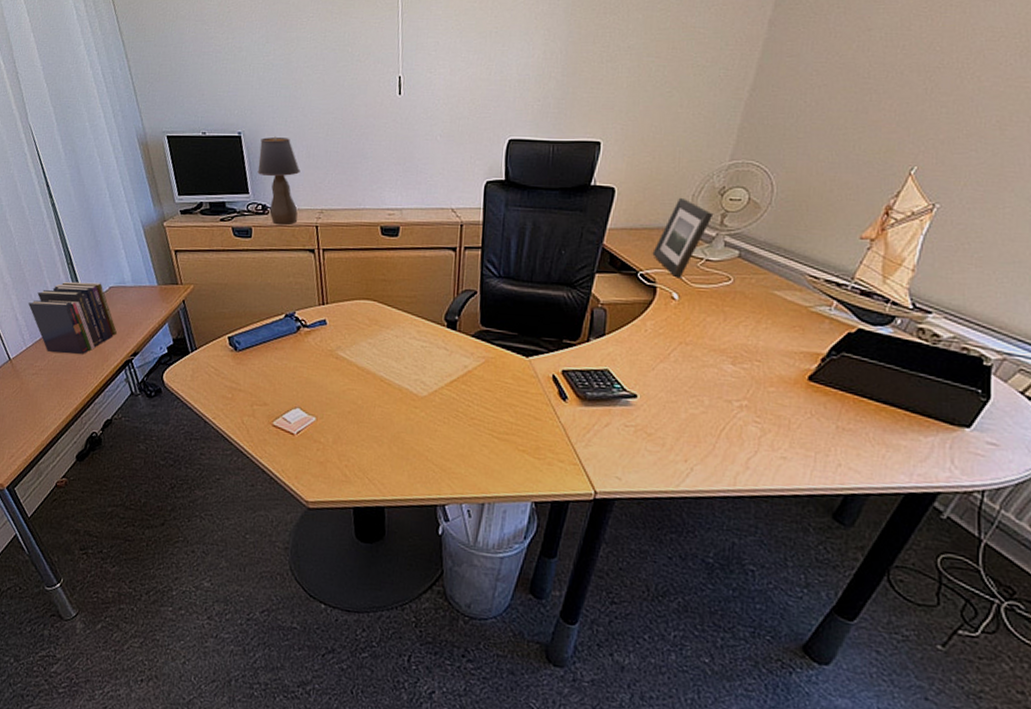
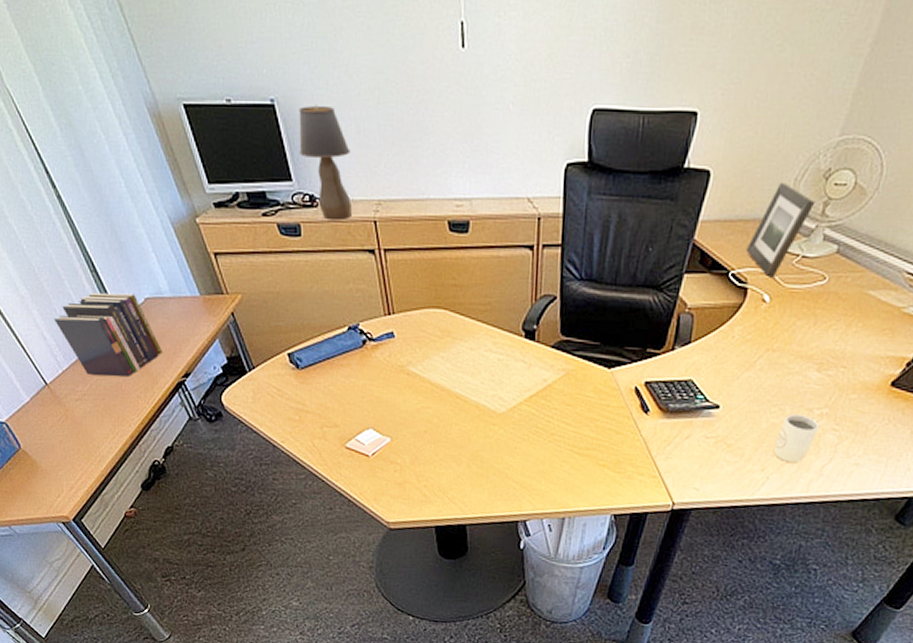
mug: none [695,405,739,454] -> present [773,414,819,462]

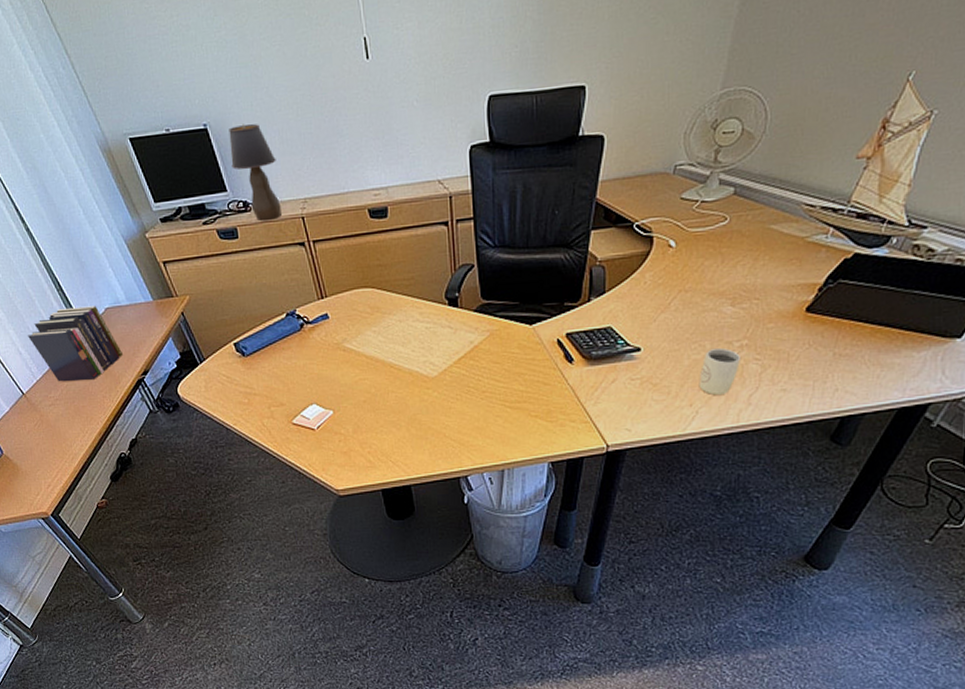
picture frame: present [746,182,816,278] -> none [647,137,707,225]

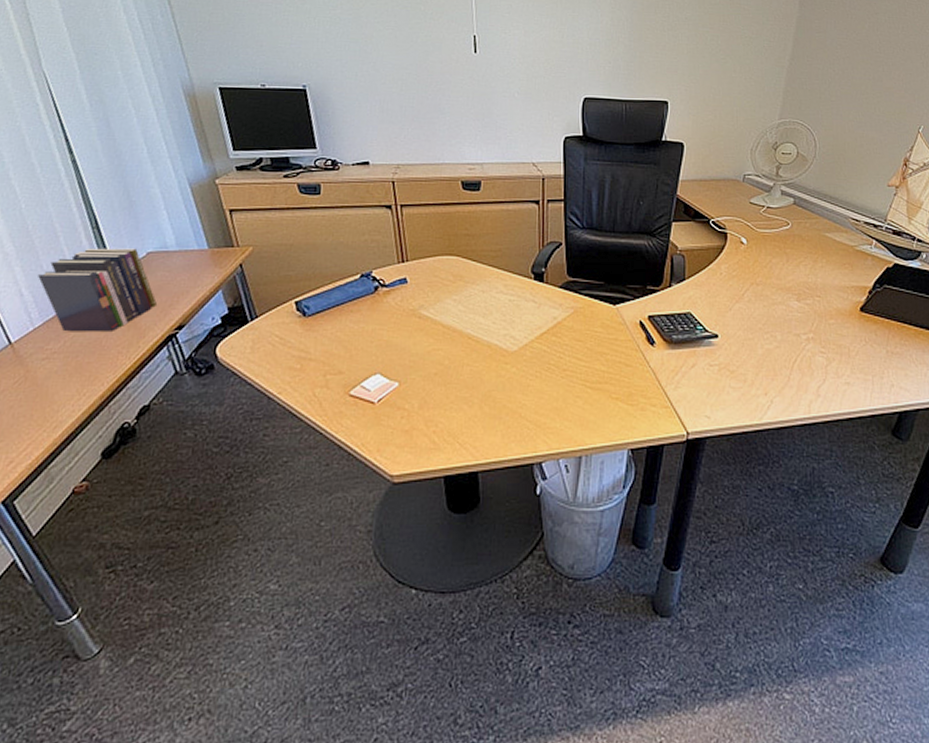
table lamp: present [229,124,283,222] -> none [325,90,374,182]
mug: present [699,348,740,395] -> none [772,340,808,385]

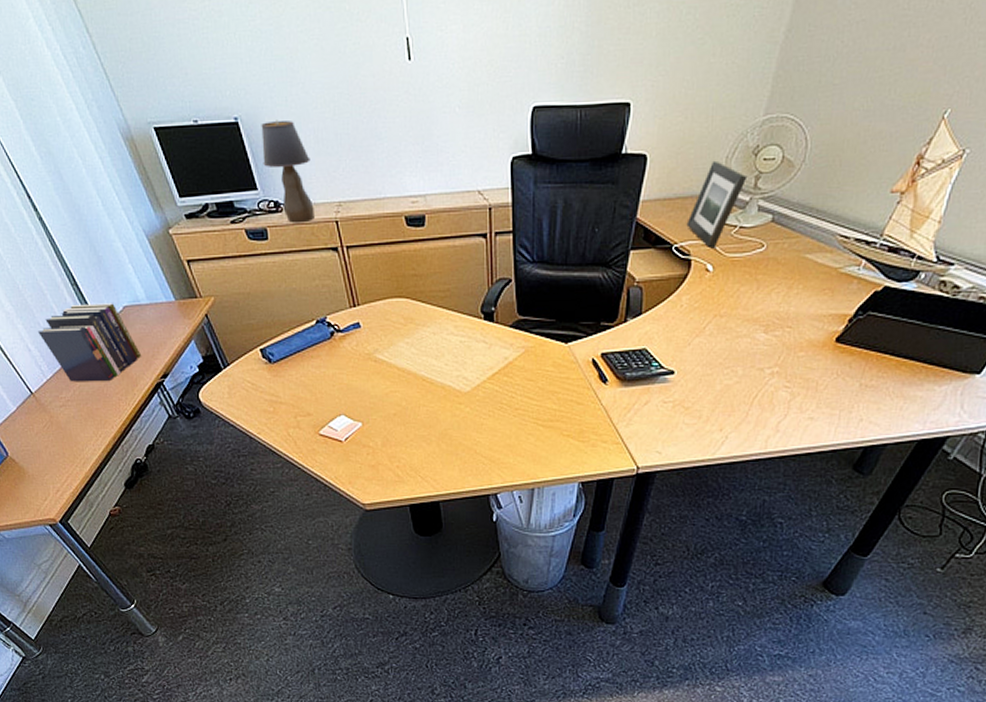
table lamp: none [325,90,374,182] -> present [261,120,316,224]
picture frame: none [721,151,770,224] -> present [686,160,748,249]

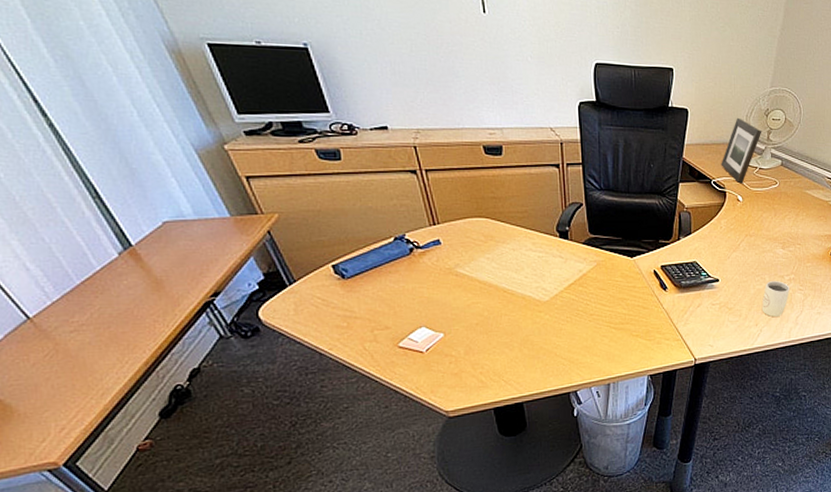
books: present [38,303,142,382] -> none [42,218,187,304]
table lamp: present [261,120,316,224] -> none [333,50,393,147]
mug: none [729,375,771,420] -> present [761,281,790,317]

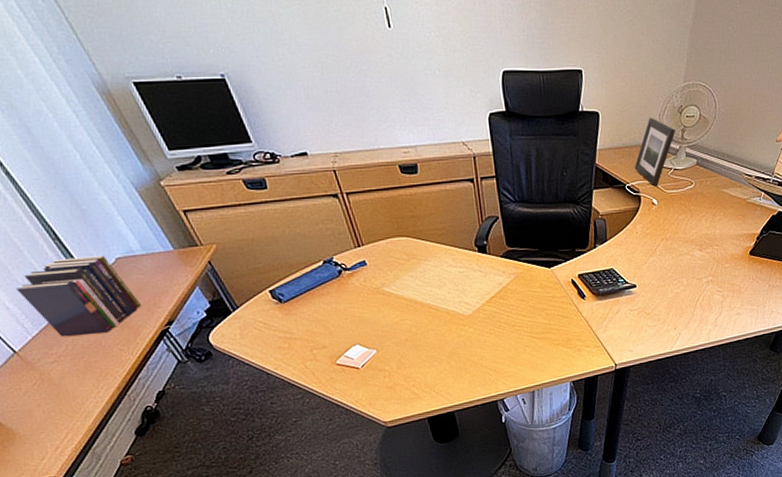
books: none [42,218,187,304] -> present [16,255,143,337]
mug: present [761,281,790,317] -> none [679,283,708,320]

